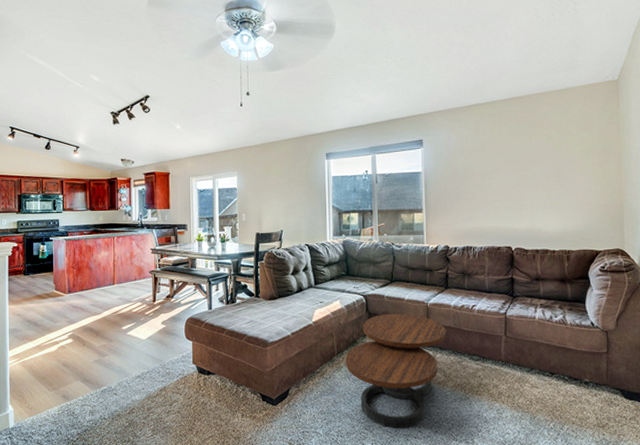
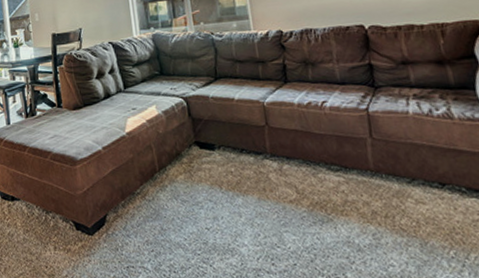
coffee table: present [346,313,446,429] -> none [169,116,293,262]

